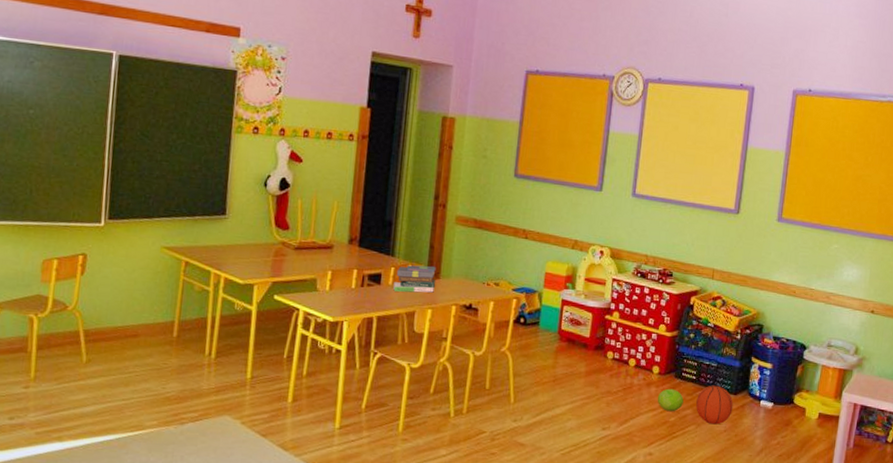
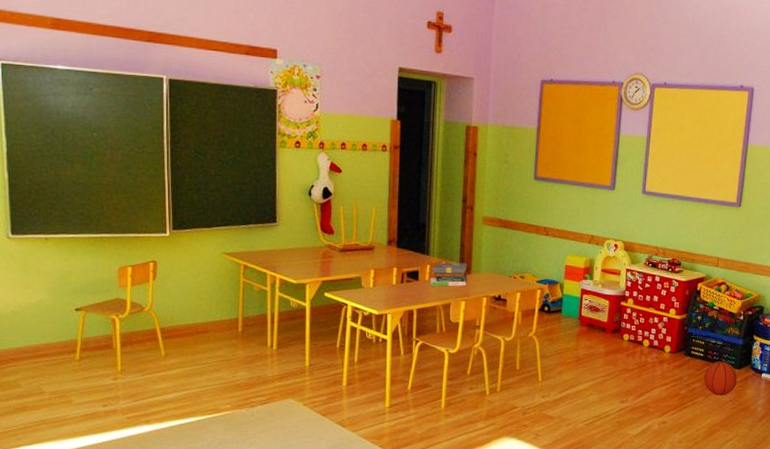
toy ball: present [657,388,684,412] -> none [669,365,693,386]

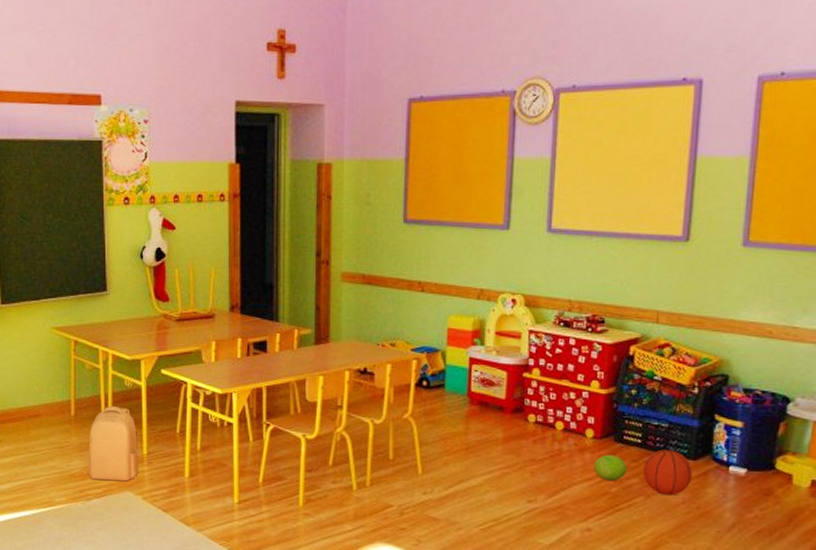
backpack: none [252,324,301,390] -> present [87,406,139,482]
books: present [430,262,467,287] -> none [281,329,325,360]
toy ball: none [669,365,693,386] -> present [593,454,627,482]

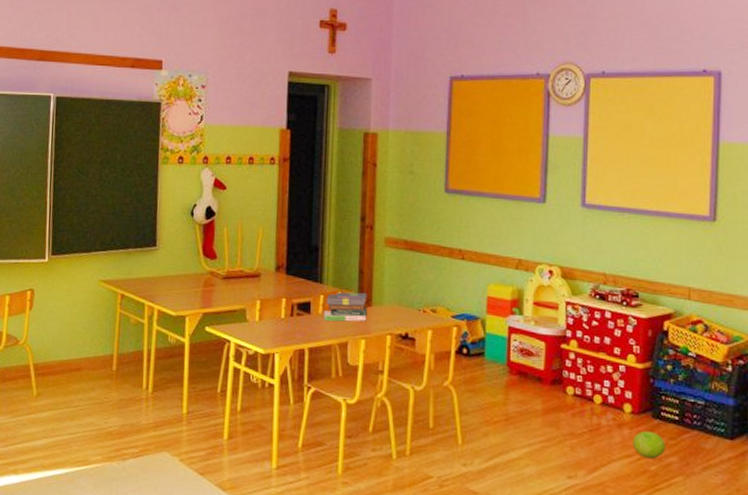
backpack: present [87,406,139,482] -> none [125,362,178,442]
books: none [281,329,325,360] -> present [324,292,367,322]
basketball: present [643,449,693,496] -> none [682,427,730,476]

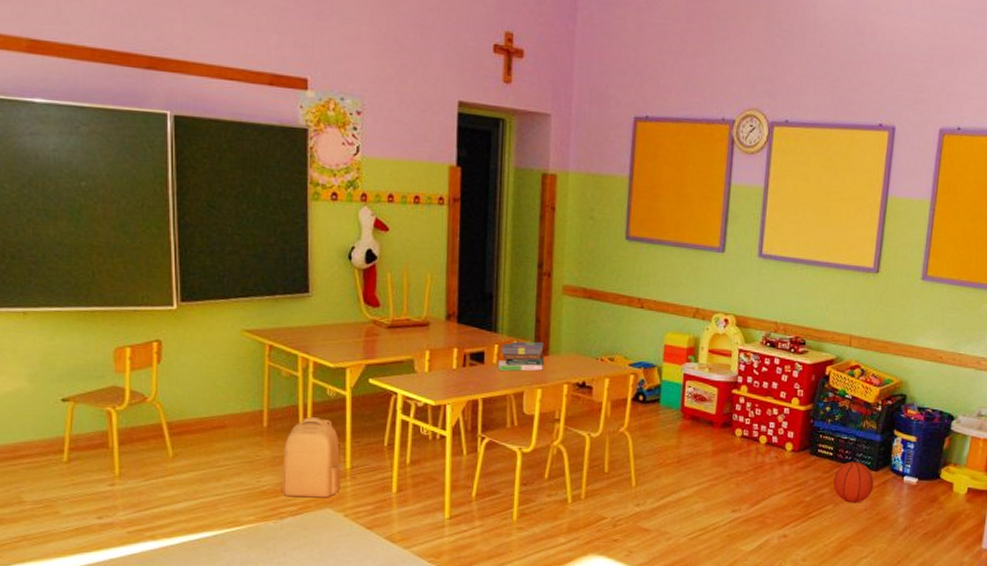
backpack: none [125,362,178,442] -> present [281,417,341,498]
toy ball: present [632,430,665,459] -> none [791,466,820,491]
basketball: none [682,427,730,476] -> present [833,461,874,503]

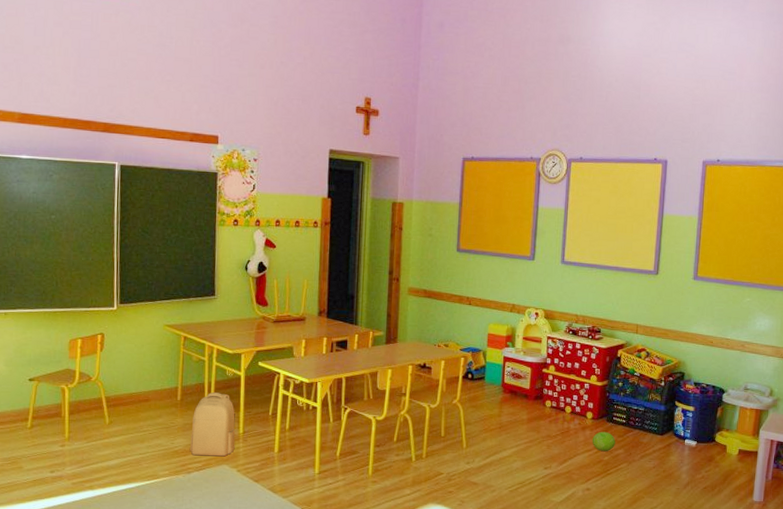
books: present [498,341,544,372] -> none [358,331,394,356]
toy ball: none [791,466,820,491] -> present [592,431,616,452]
basketball: present [833,461,874,503] -> none [627,427,660,462]

